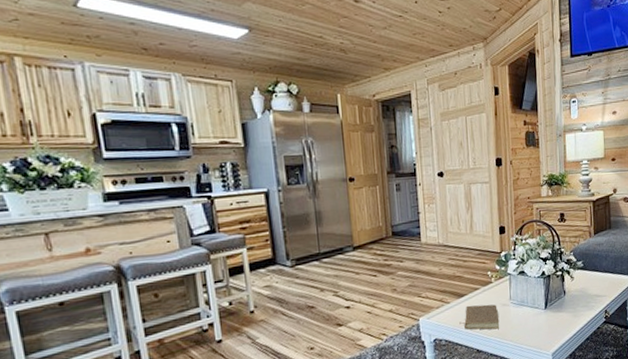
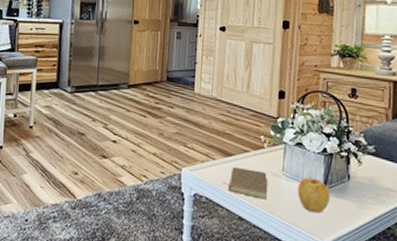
apple: none [524,300,552,330] -> present [297,177,331,214]

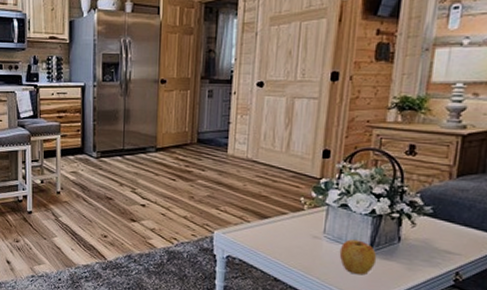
book: present [223,166,268,200] -> none [258,229,307,262]

